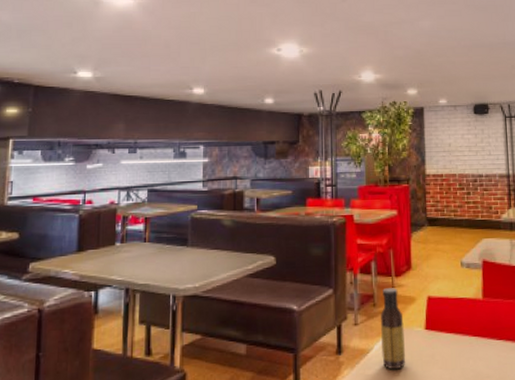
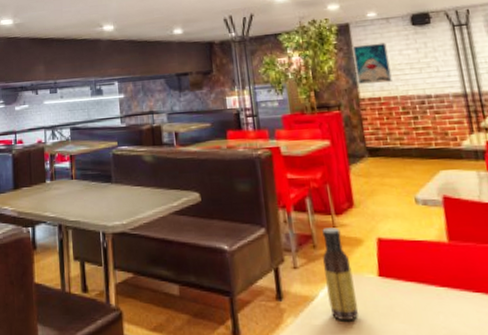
wall art: none [424,127,454,162] -> present [352,42,392,84]

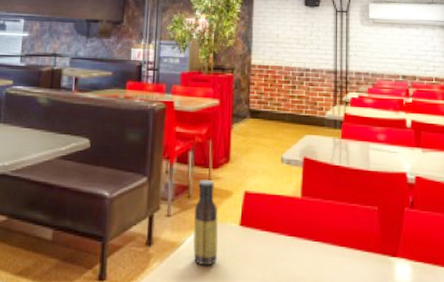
wall art: present [352,42,392,84] -> none [252,17,281,53]

